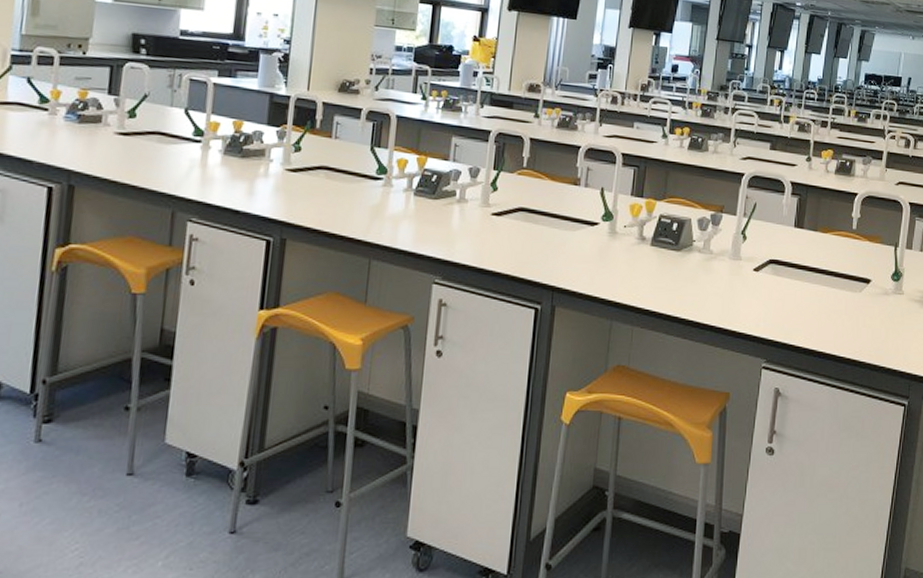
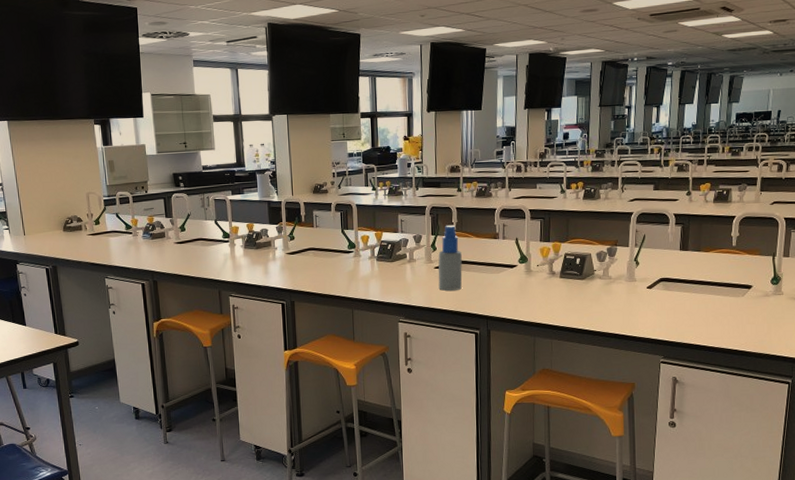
spray bottle: none [493,159,530,248] -> present [438,224,462,291]

